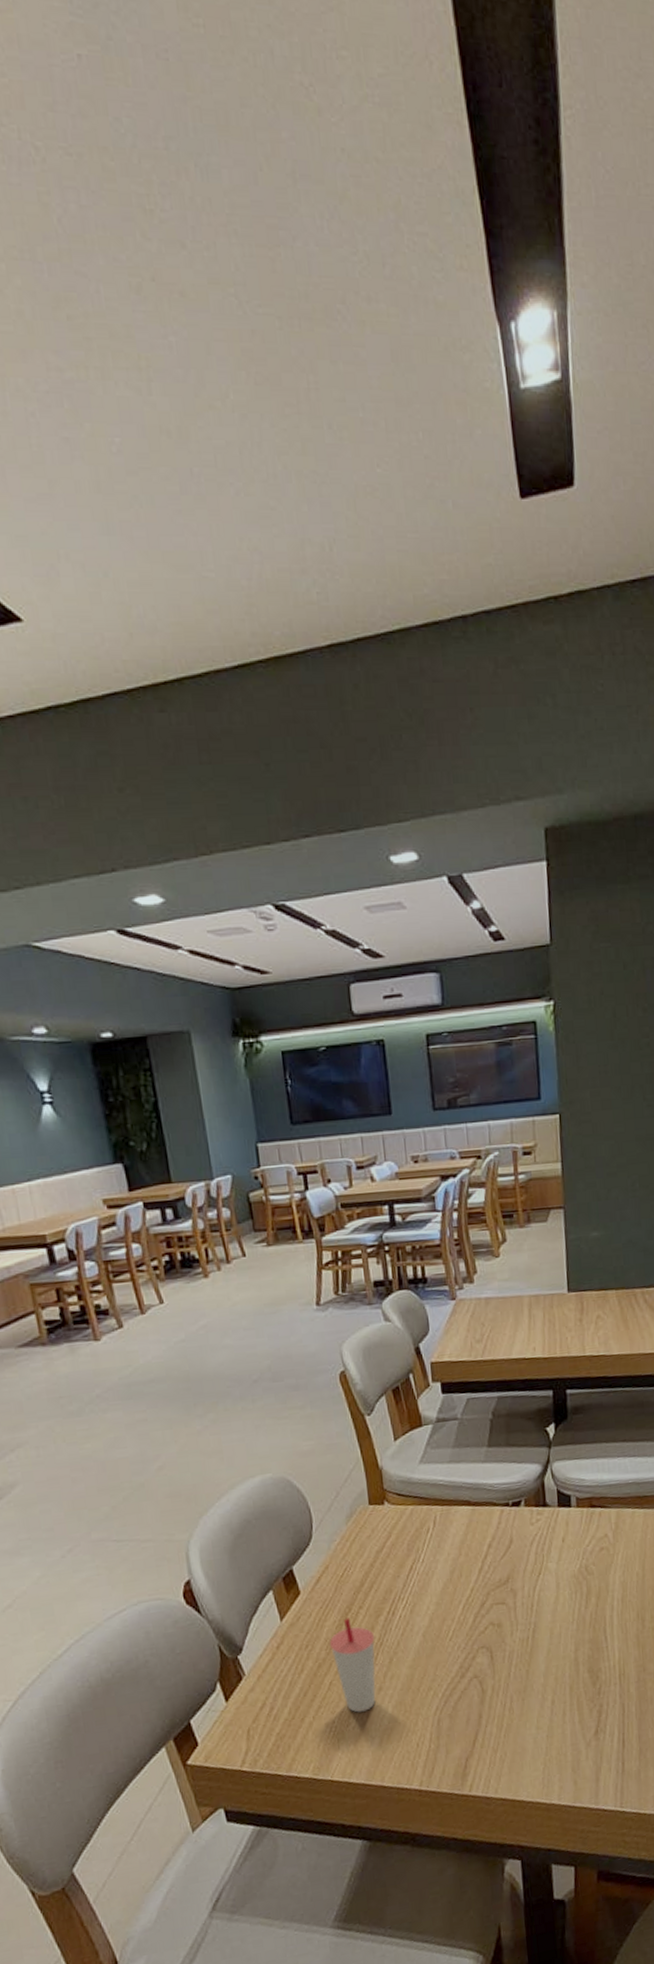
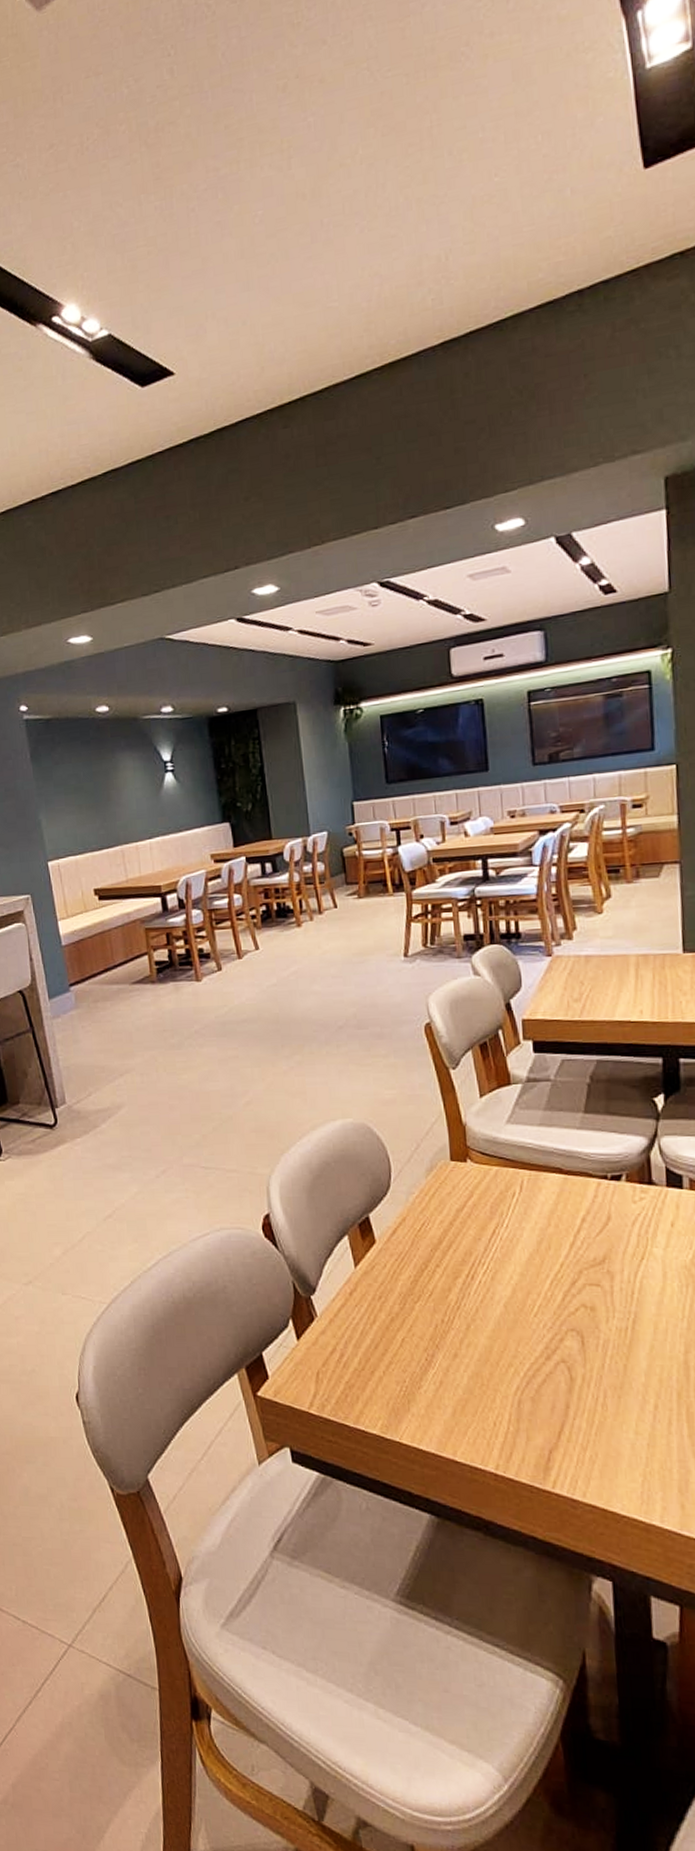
cup: present [329,1618,376,1713] -> none [403,1275,452,1376]

